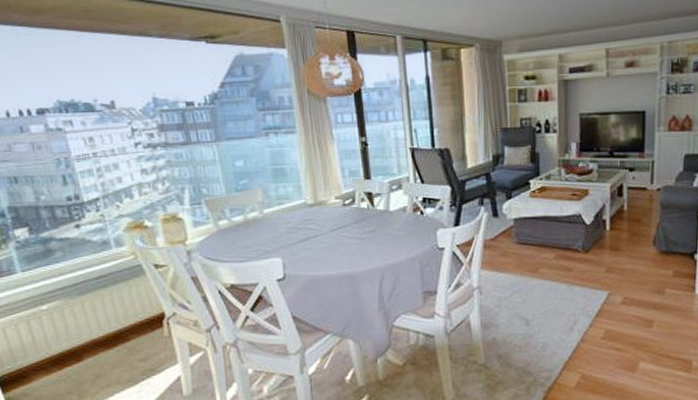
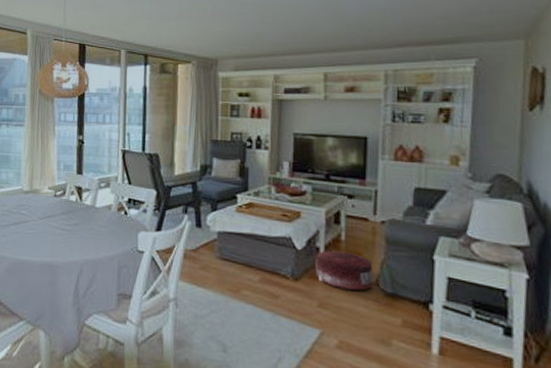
pouf: none [603,220,652,253] -> present [316,249,375,291]

